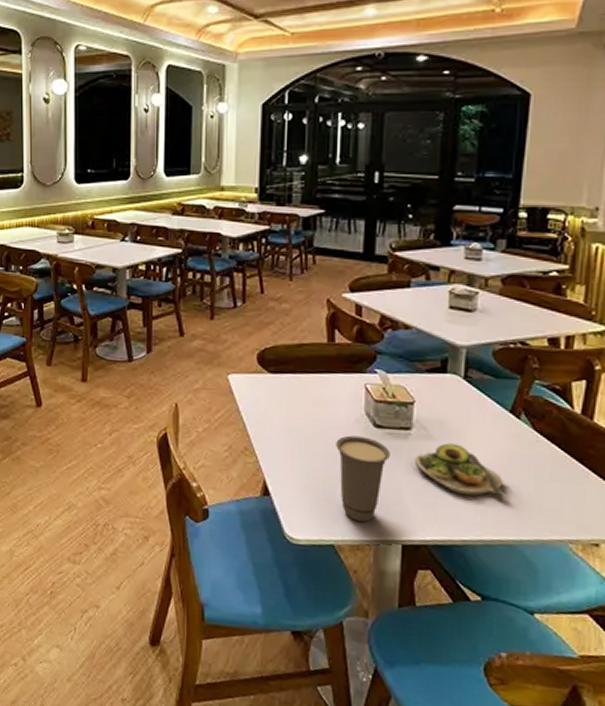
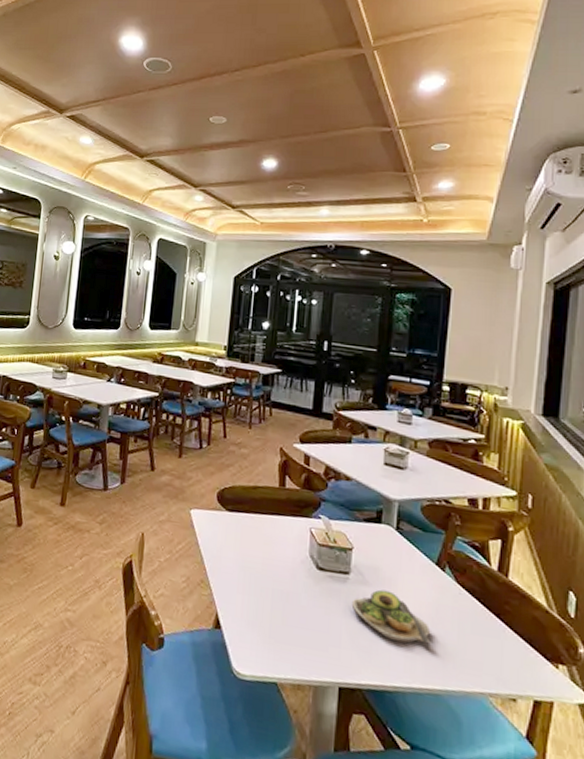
cup: present [336,435,390,523] -> none [282,575,330,662]

